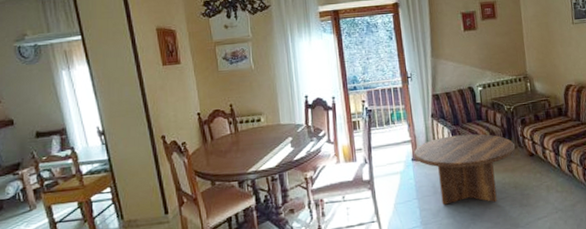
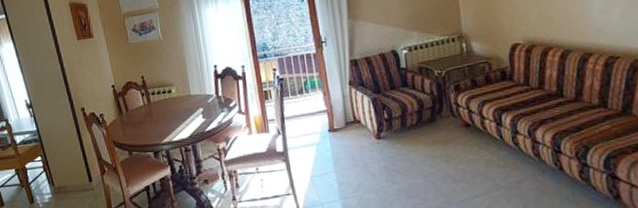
coffee table: present [413,133,516,205] -> none [330,102,448,179]

